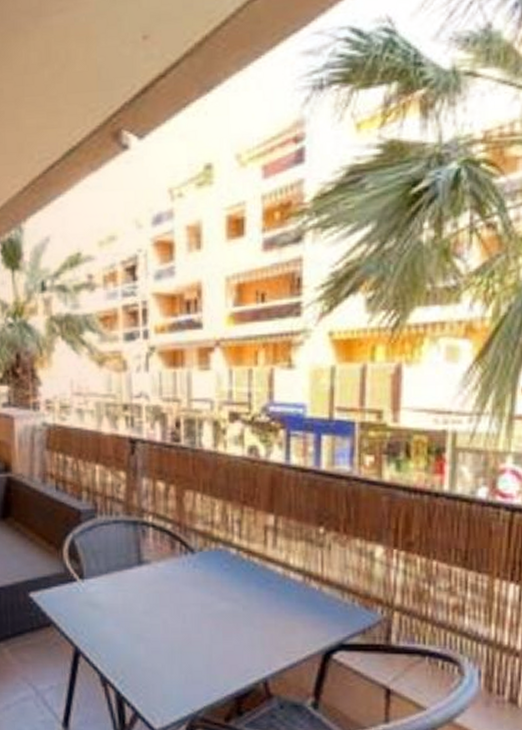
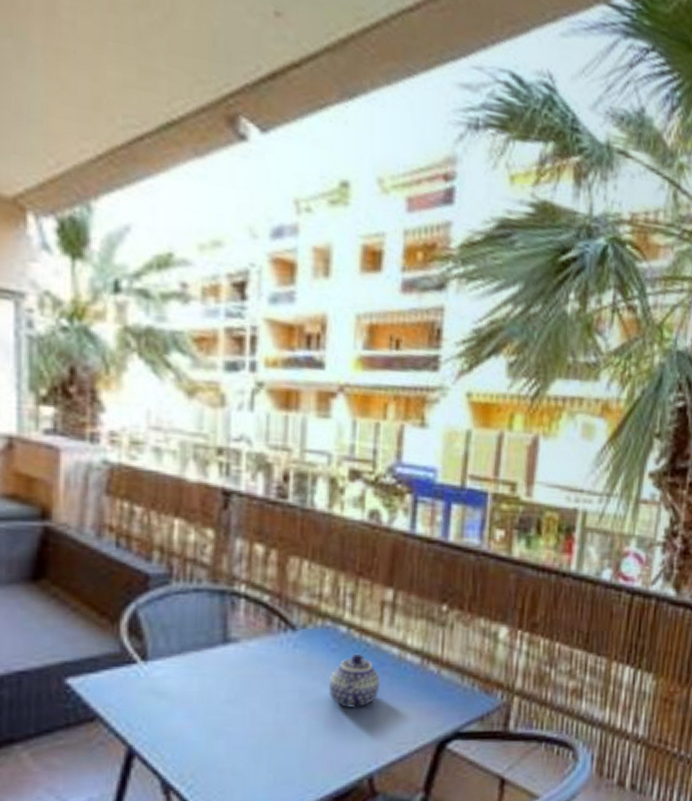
teapot: none [224,572,269,620] -> present [328,653,381,708]

